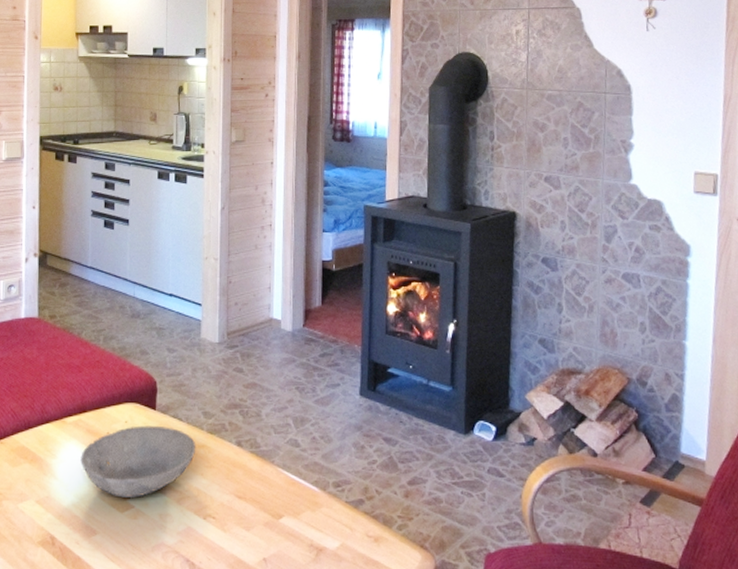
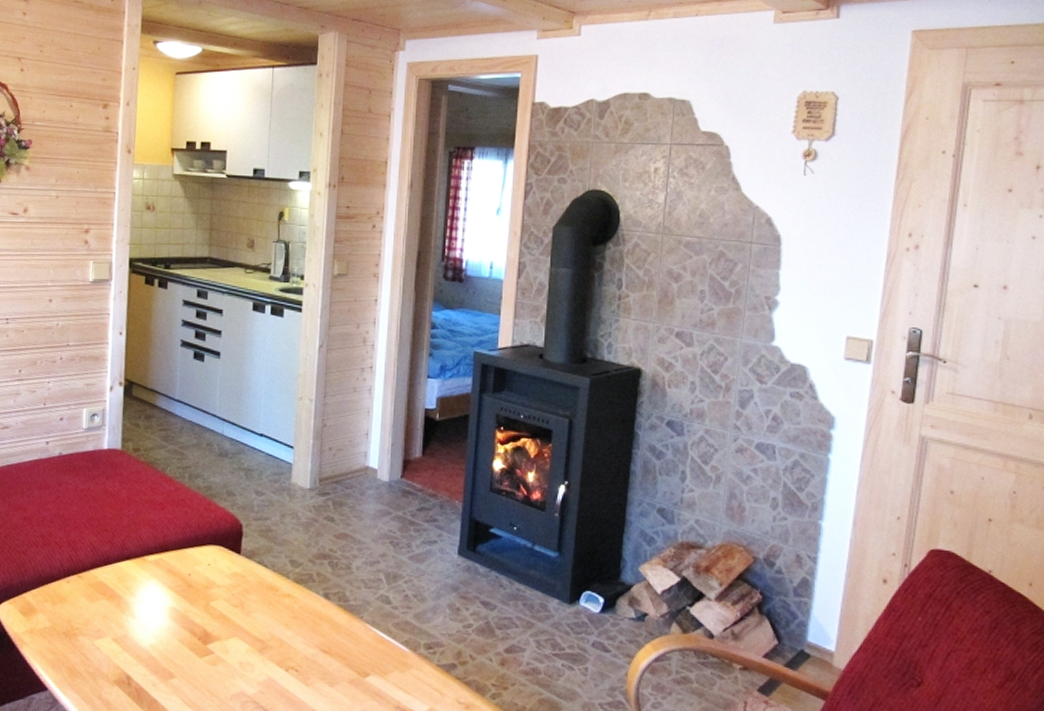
bowl: present [80,425,196,498] -> none [160,569,282,643]

